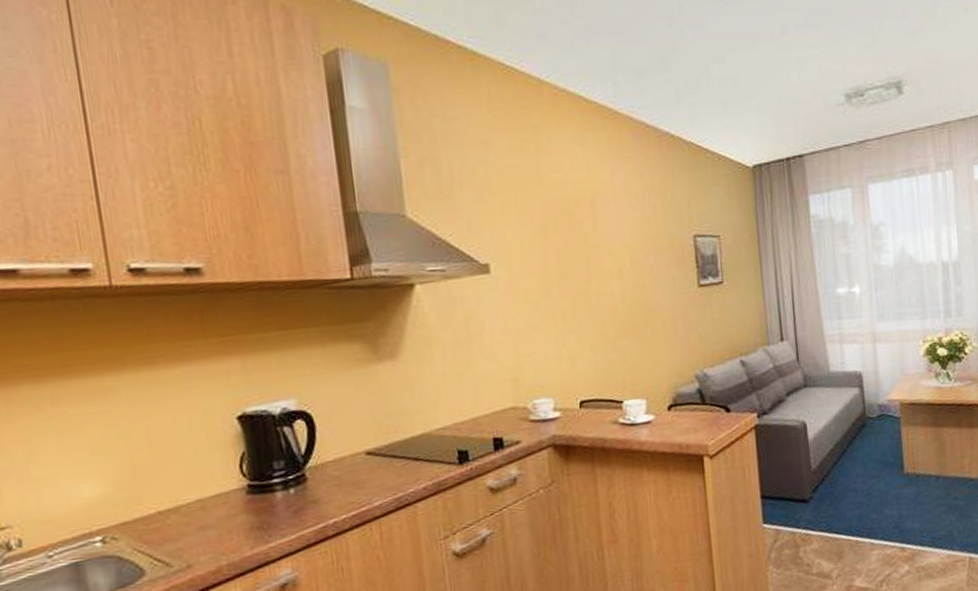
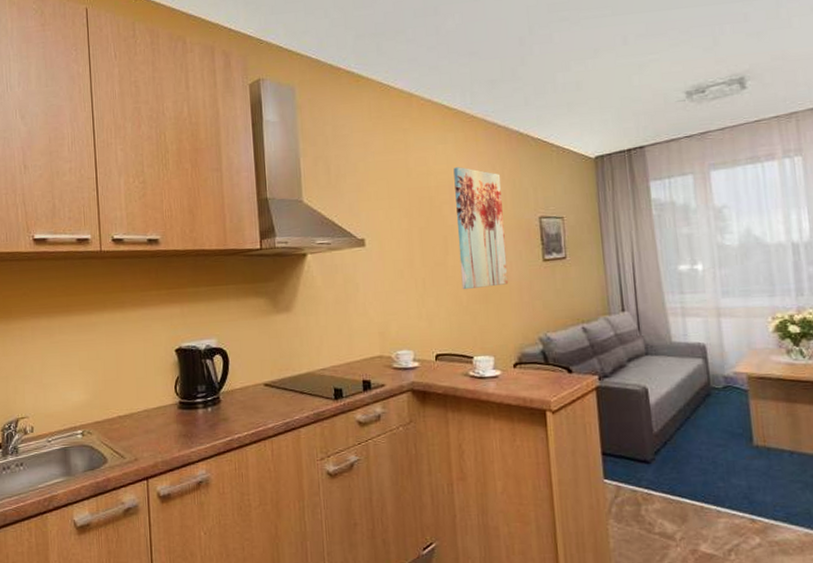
wall art: none [595,174,661,324] -> present [453,167,509,290]

